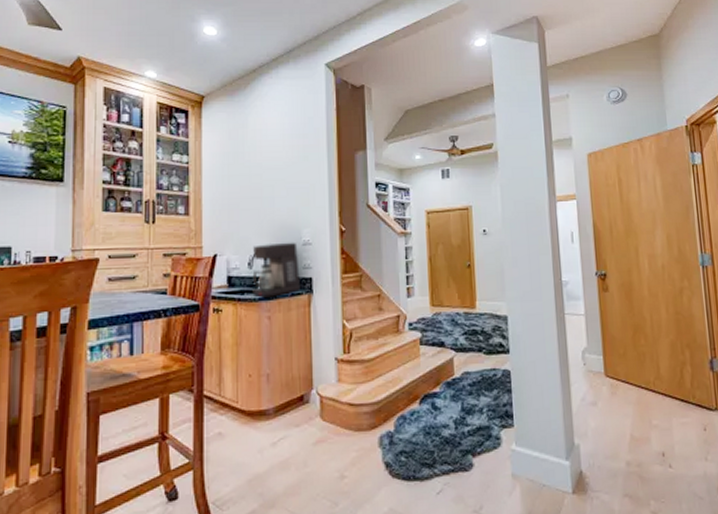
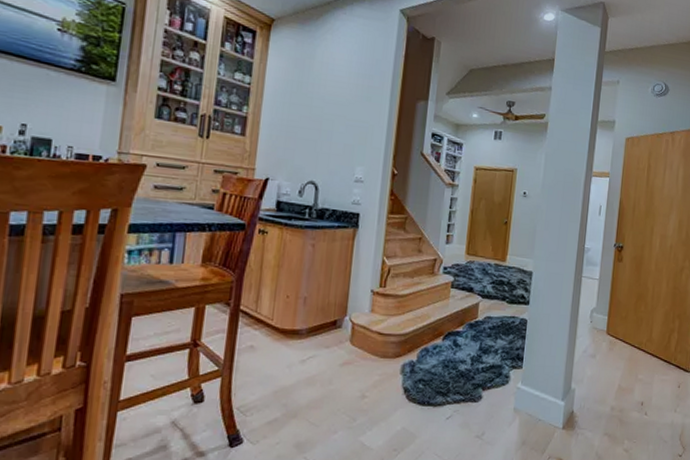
coffee maker: present [252,242,302,299] -> none [299,175,350,228]

